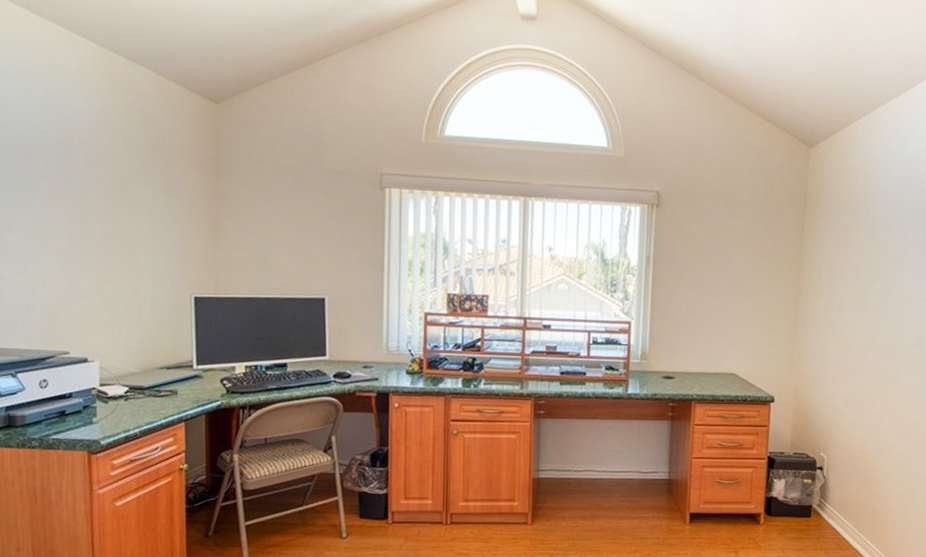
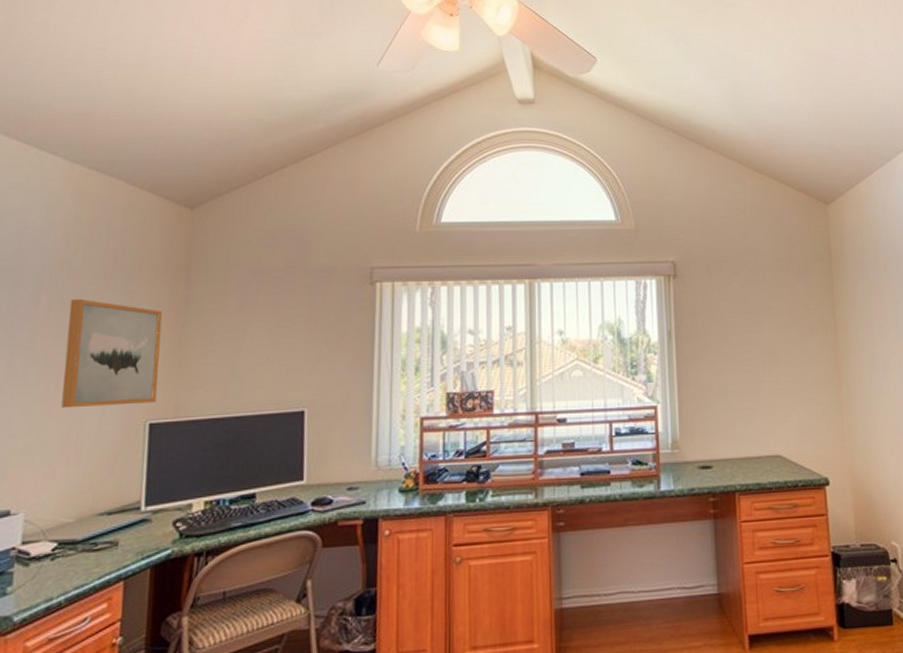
wall art: none [116,180,199,280] -> present [61,298,163,409]

